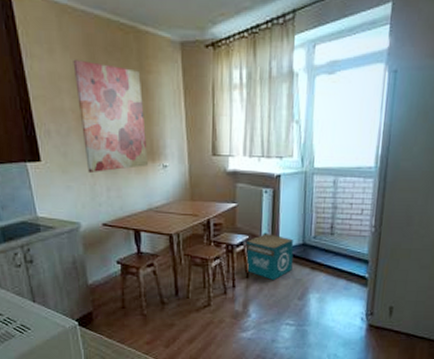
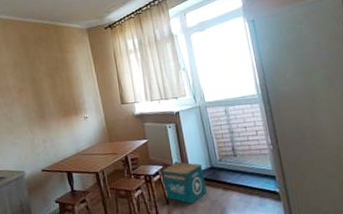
wall art: present [73,59,149,172] -> none [14,51,73,130]

